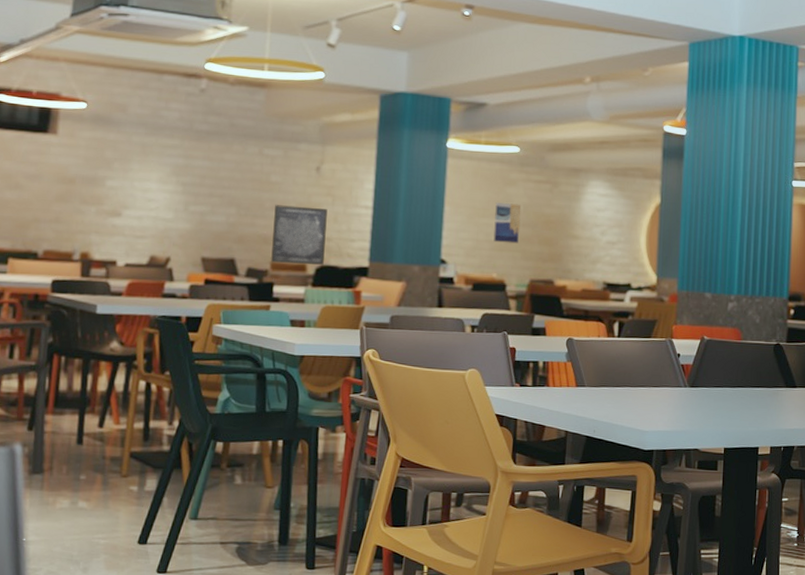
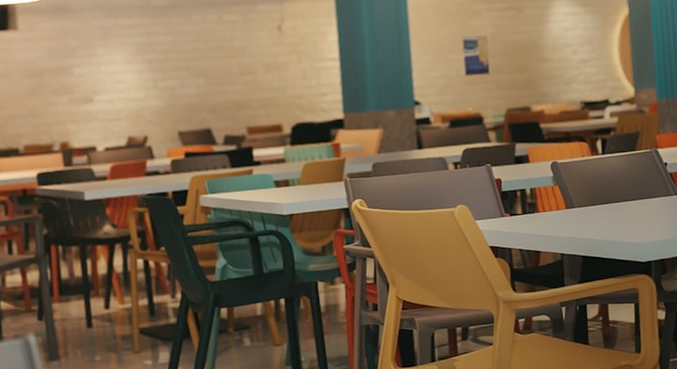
wall art: present [270,205,328,265] -> none [242,67,299,128]

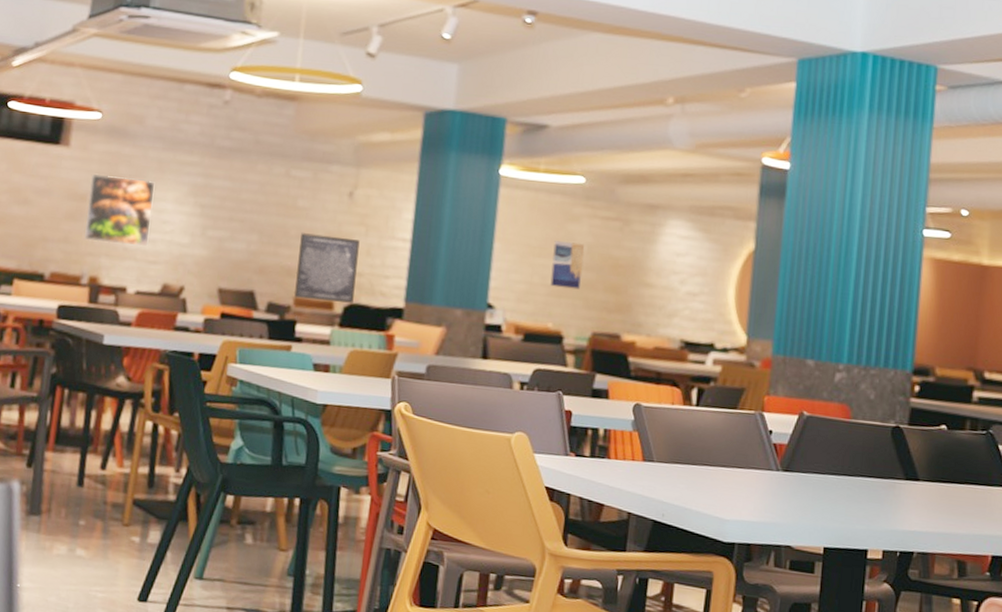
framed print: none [44,47,108,112] -> present [84,174,155,246]
wall art: none [242,67,299,128] -> present [293,233,360,303]

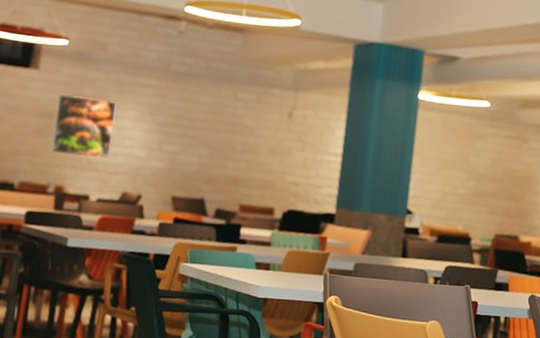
wall art: present [293,233,360,303] -> none [239,148,298,210]
wall art: present [550,240,585,290] -> none [460,156,490,198]

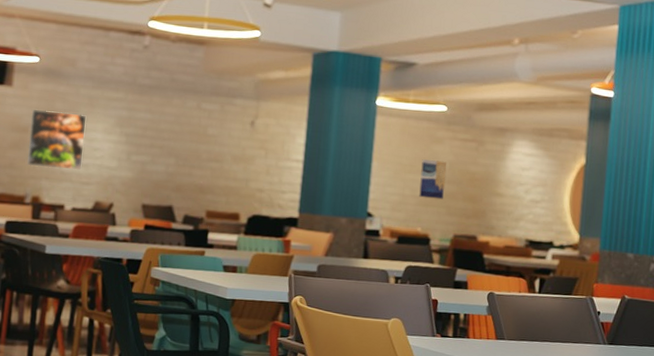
wall art: none [460,156,490,198] -> present [419,159,447,200]

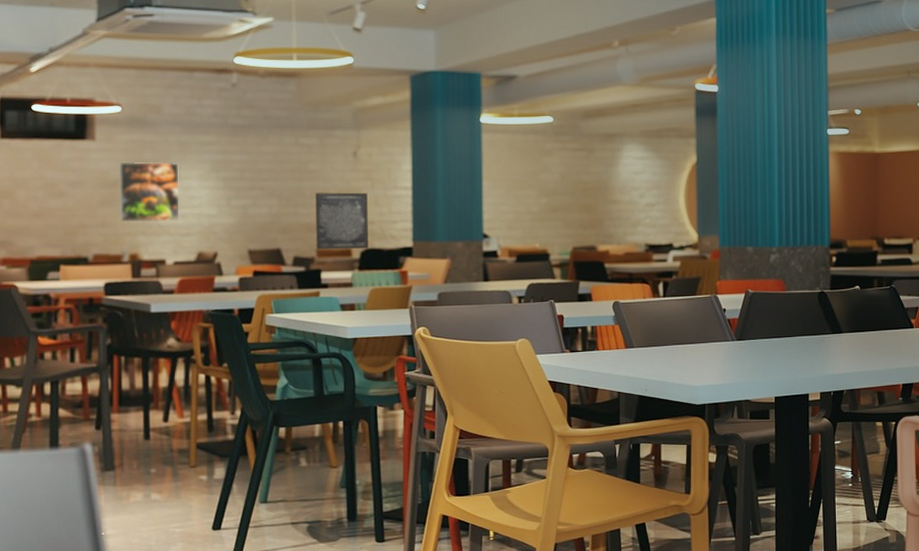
wall art: none [205,156,261,215] -> present [315,192,368,250]
wall art: present [419,159,447,200] -> none [533,172,559,213]

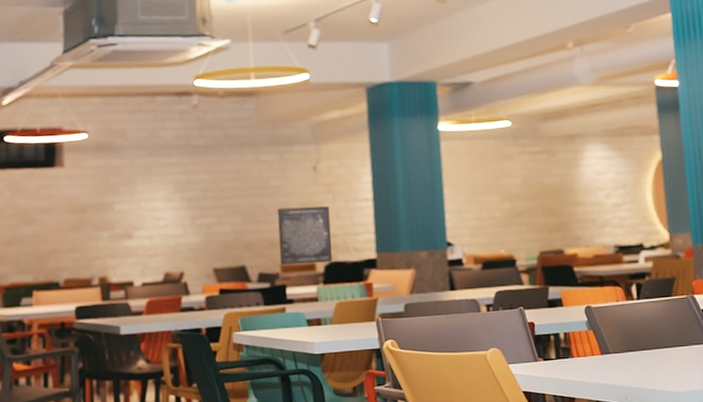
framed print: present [120,161,180,223] -> none [88,185,146,246]

